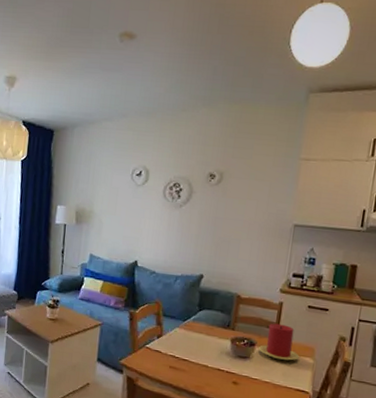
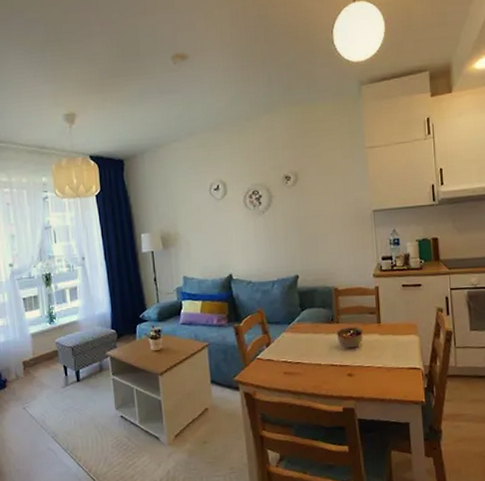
candle: present [259,323,300,361] -> none [365,307,405,343]

